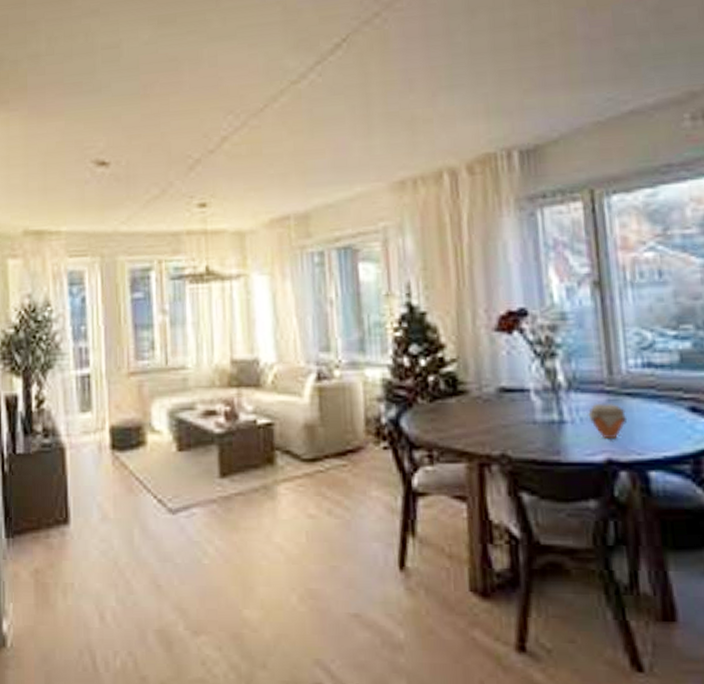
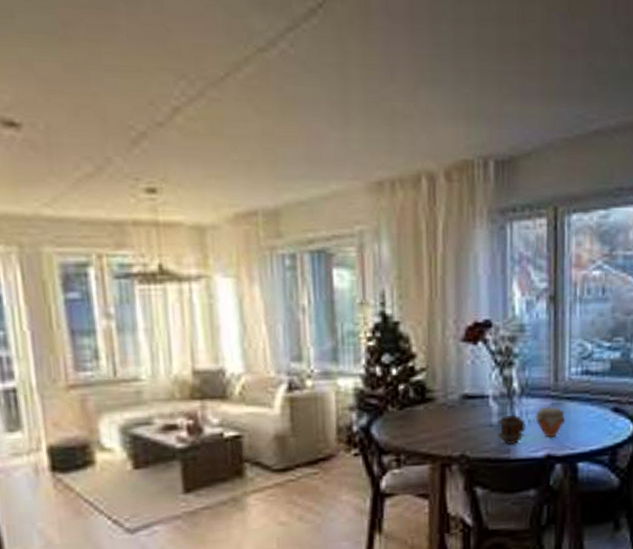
mug: none [542,412,577,446] -> present [497,415,525,445]

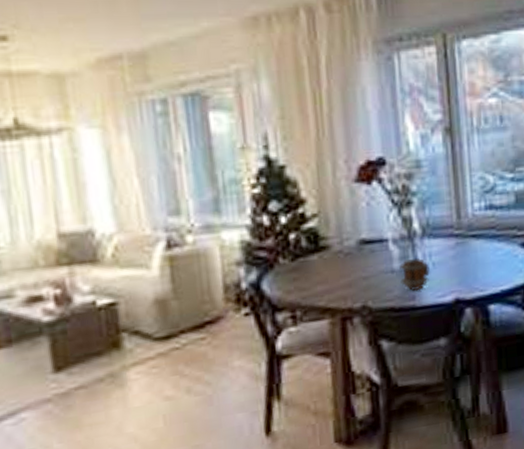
jar: present [534,406,566,438] -> none [438,245,473,281]

